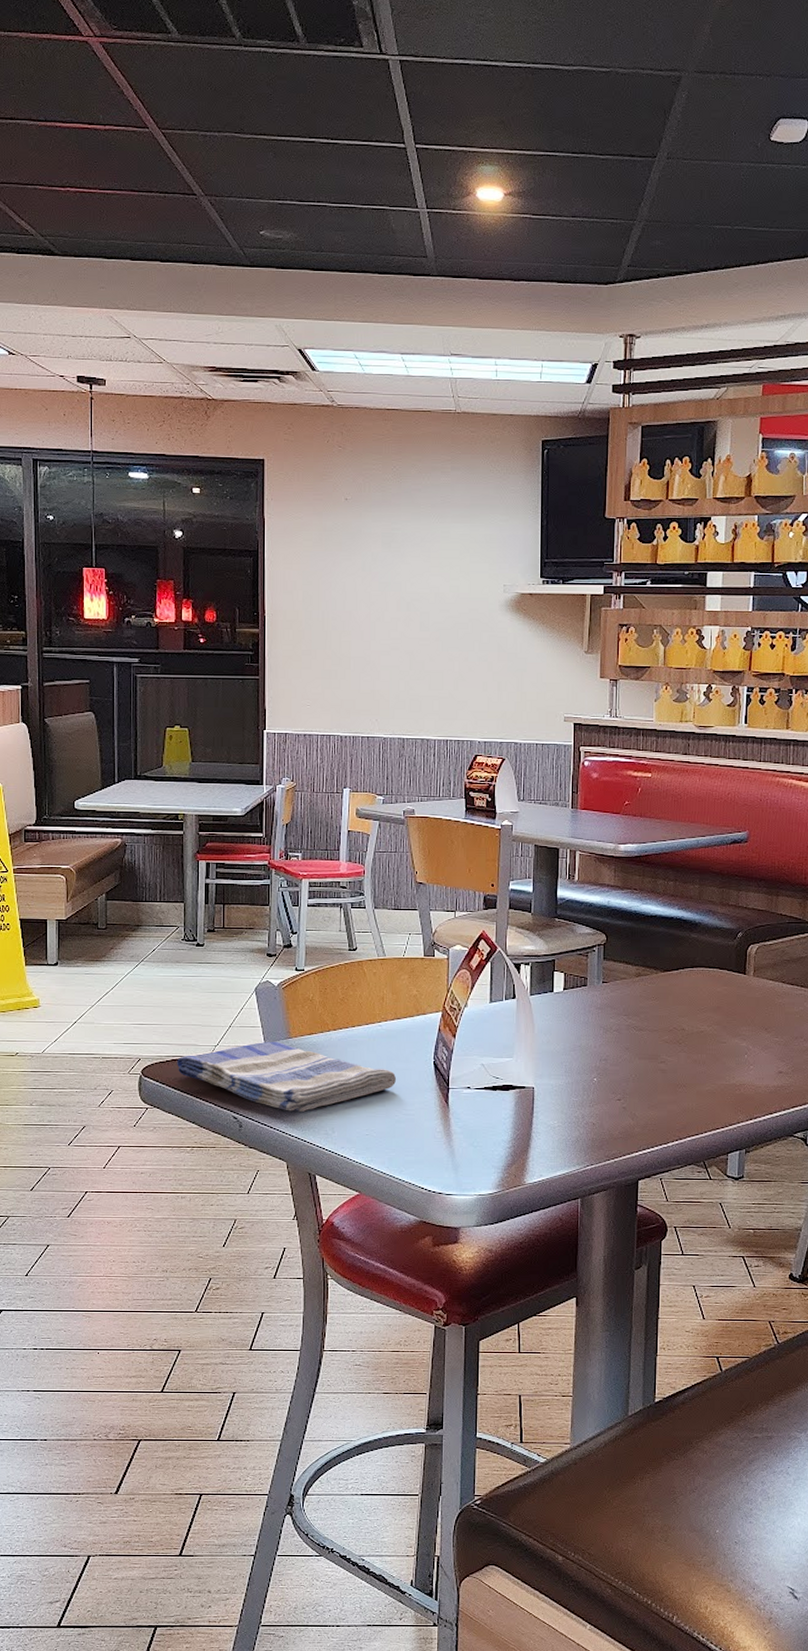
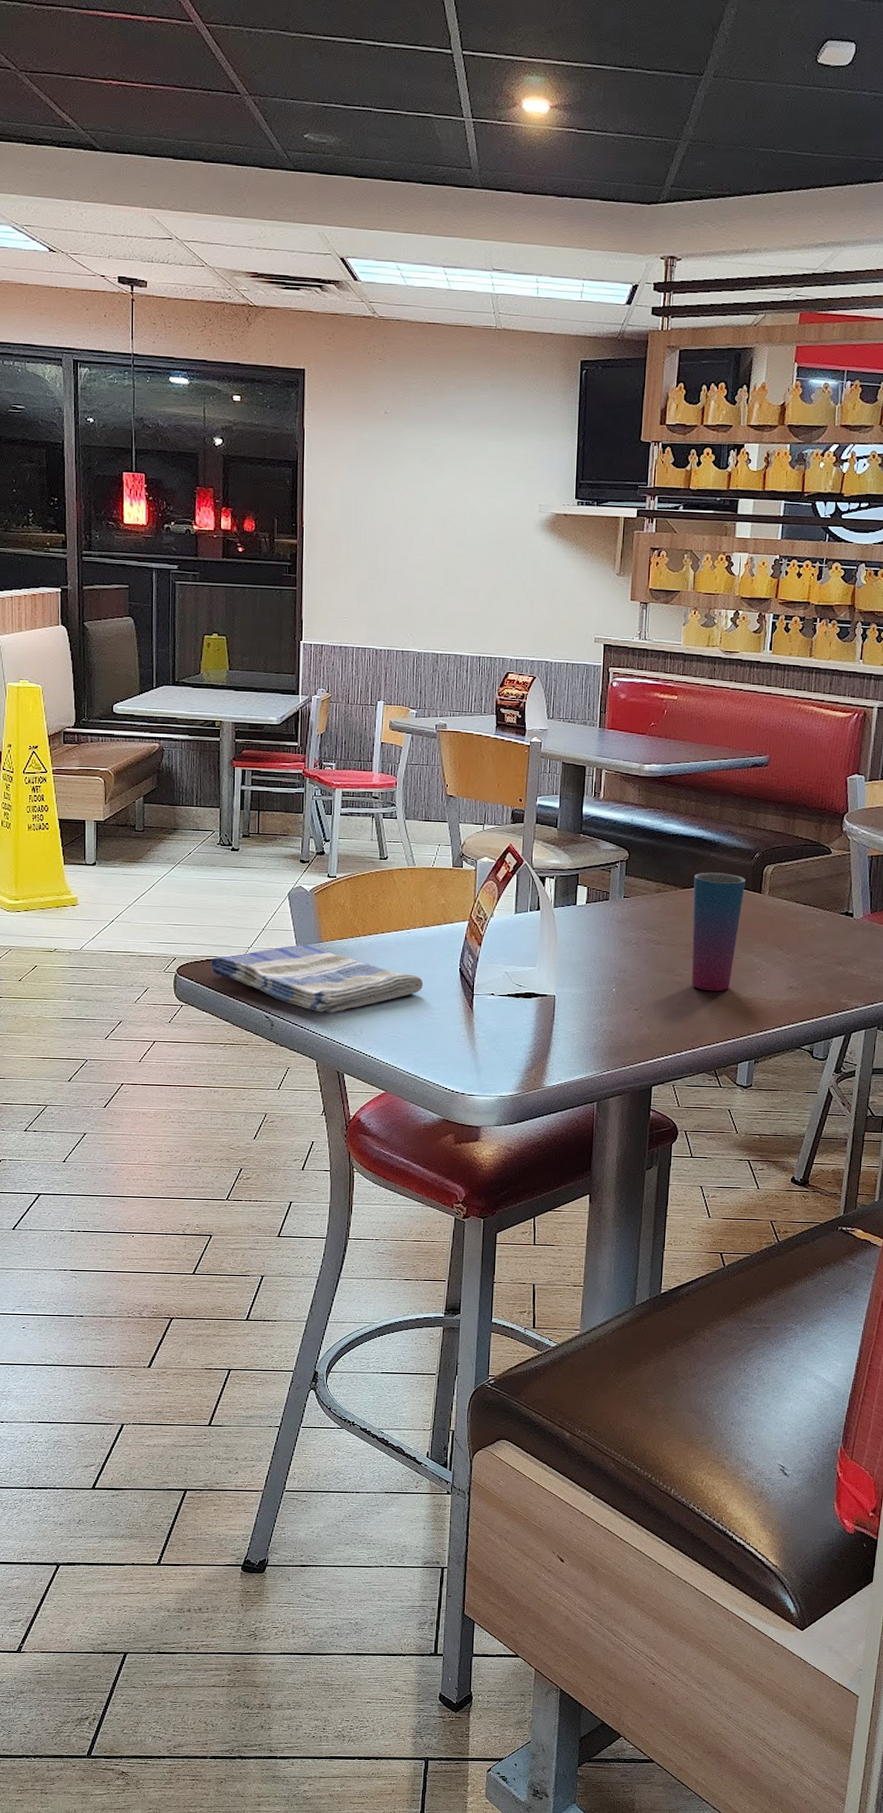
cup: none [675,954,729,1079] -> present [691,872,746,992]

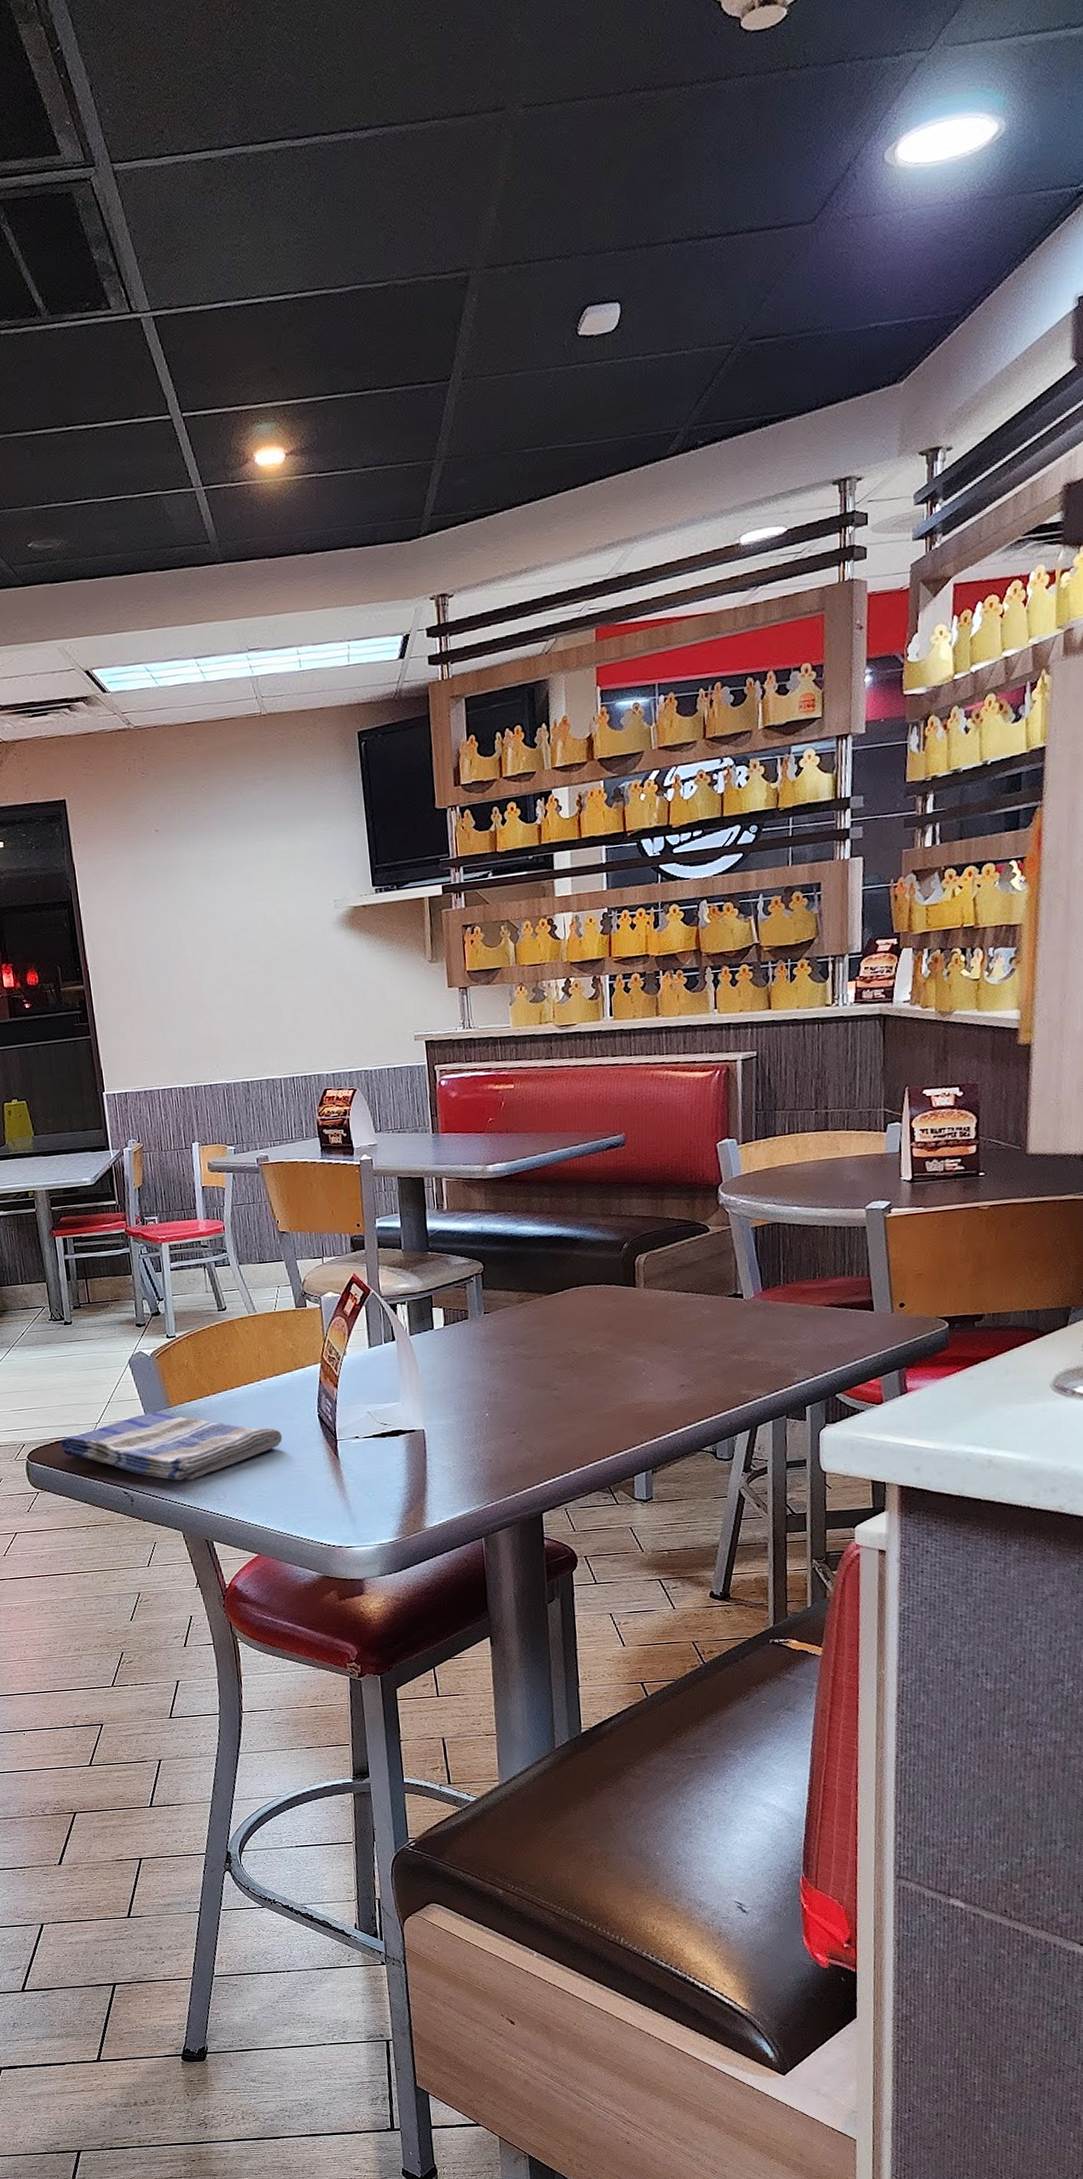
cup: present [691,872,746,992] -> none [559,1270,617,1402]

